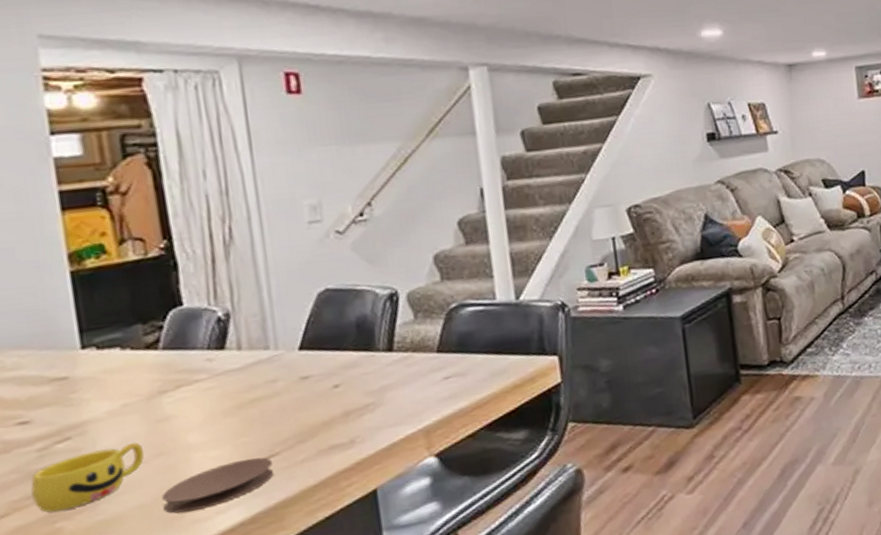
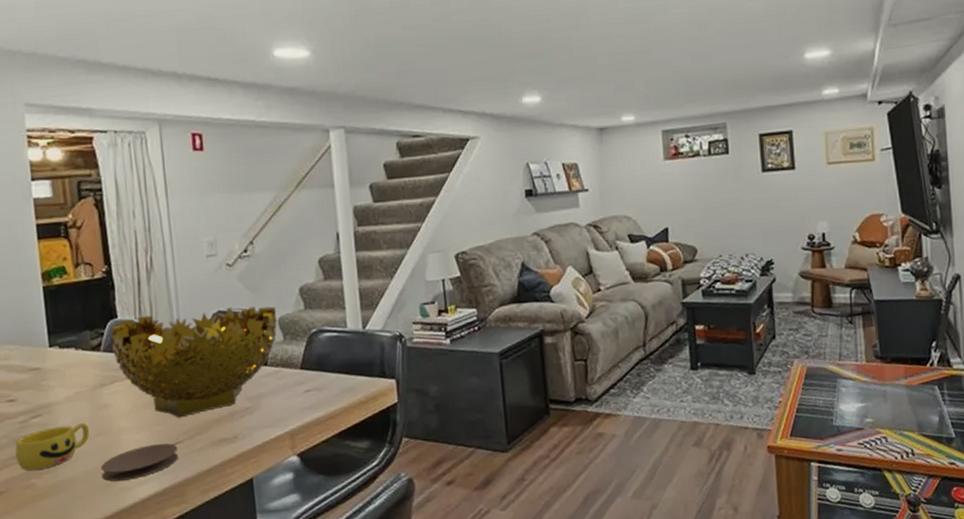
decorative bowl: none [174,279,406,425] -> present [111,306,278,418]

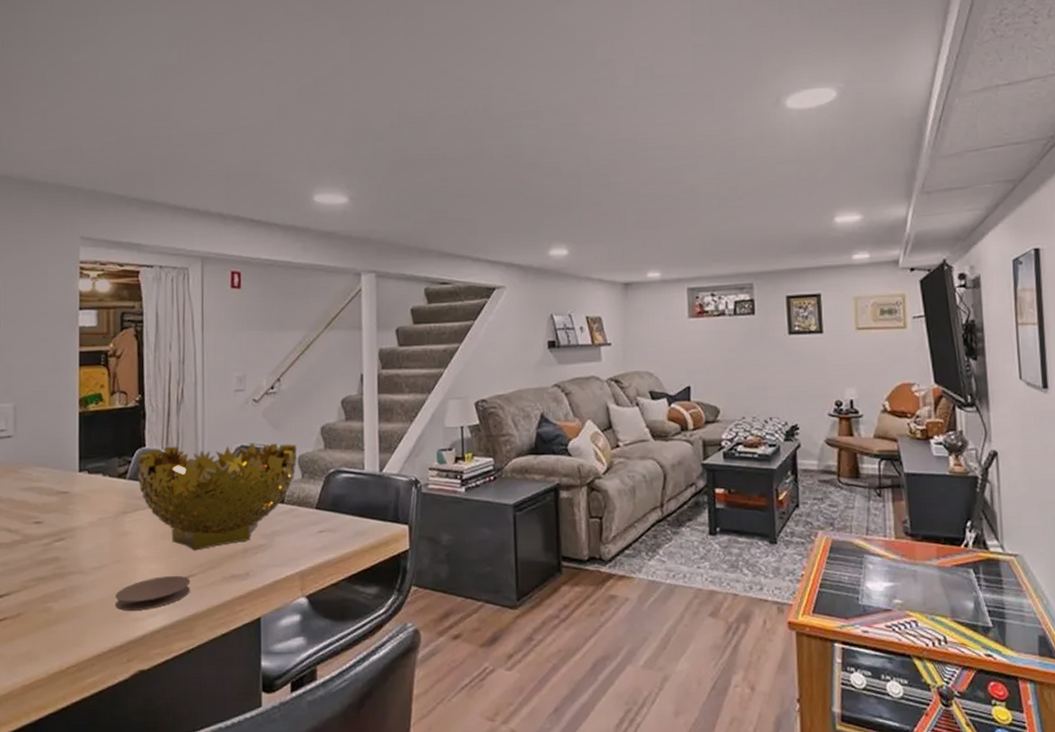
cup: present [15,422,90,471] -> none [36,549,108,594]

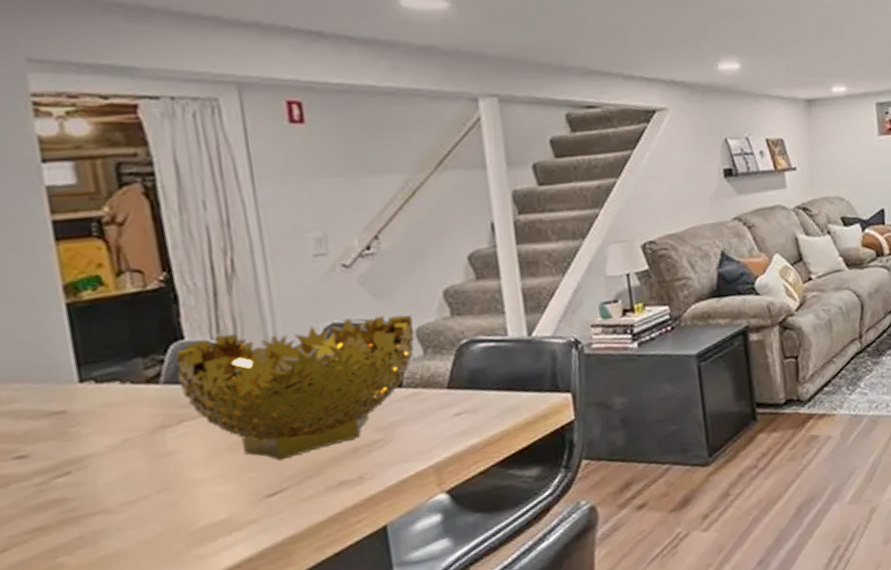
coaster: present [115,576,191,611] -> none [166,493,281,549]

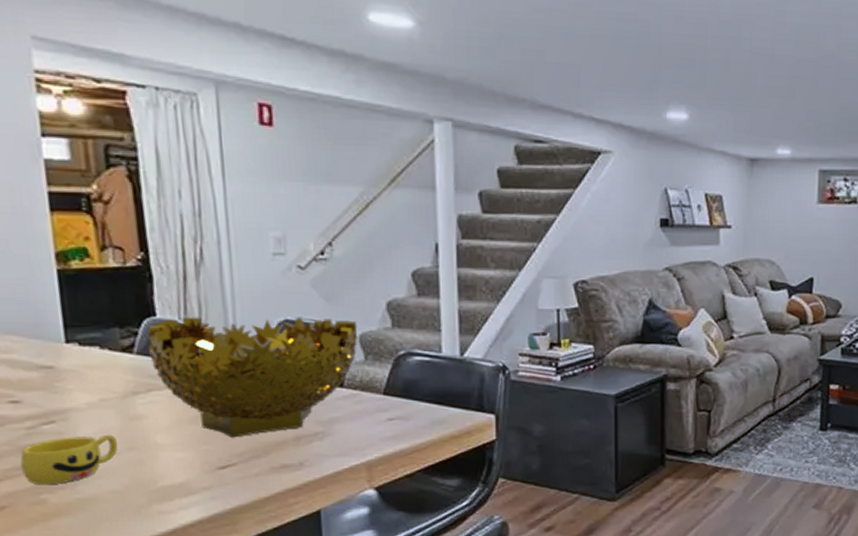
cup: none [30,477,147,548] -> present [20,434,118,484]

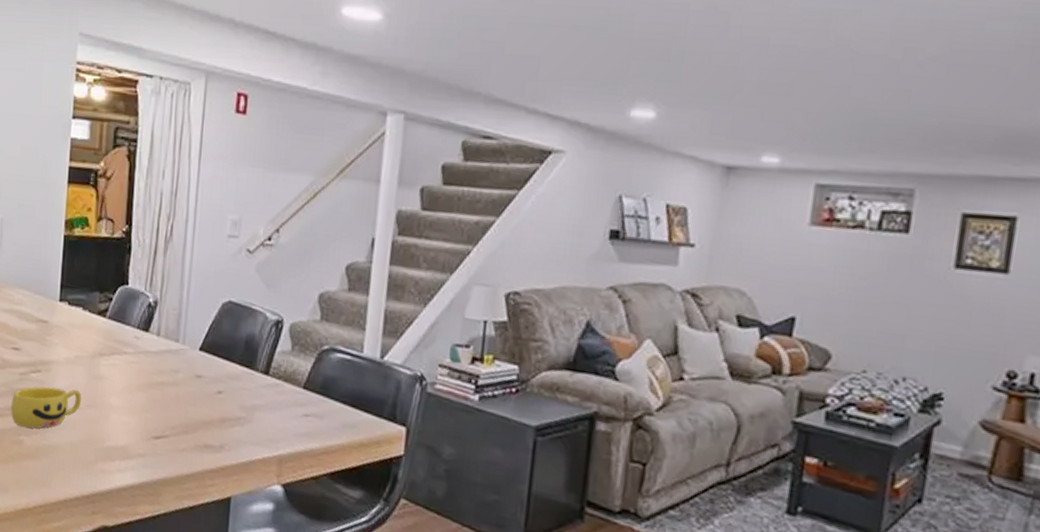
decorative bowl: present [148,317,358,438] -> none [118,288,290,411]

